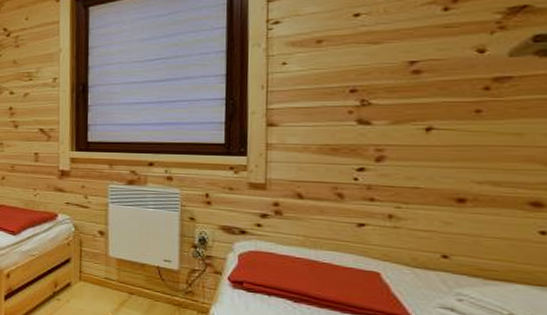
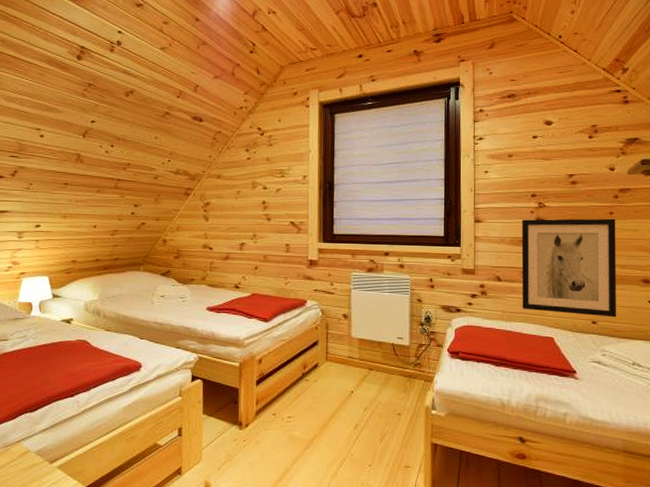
wall art: none [333,118,486,252] -> present [521,218,617,318]

